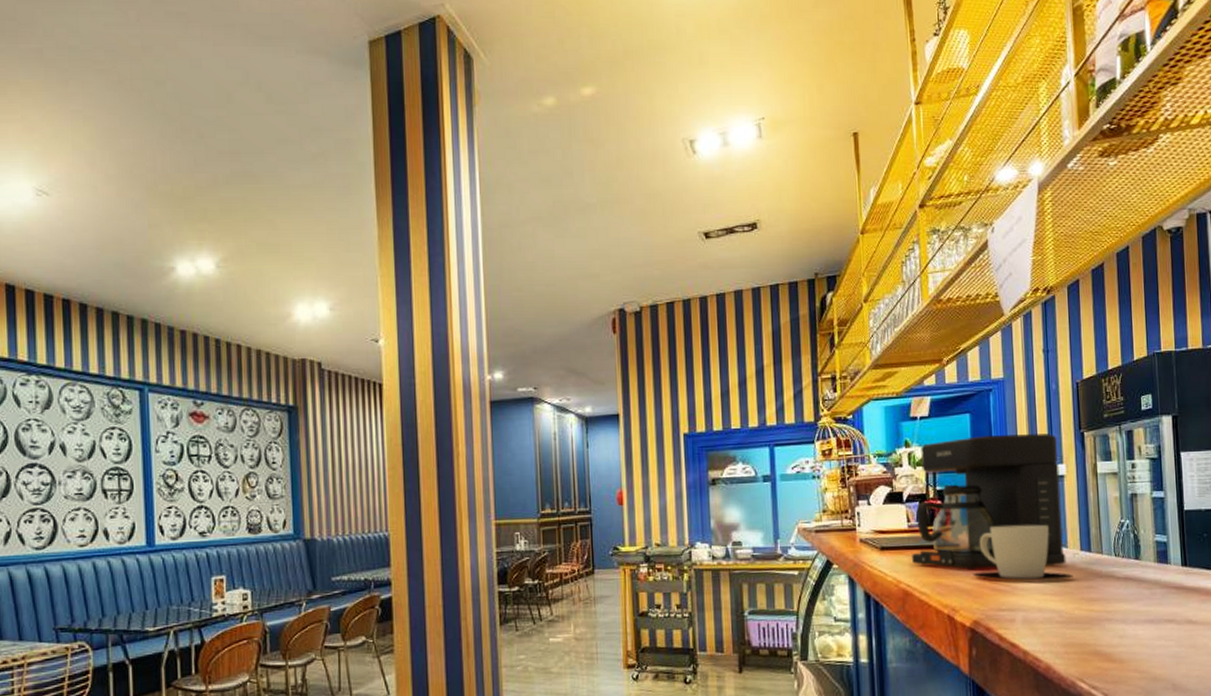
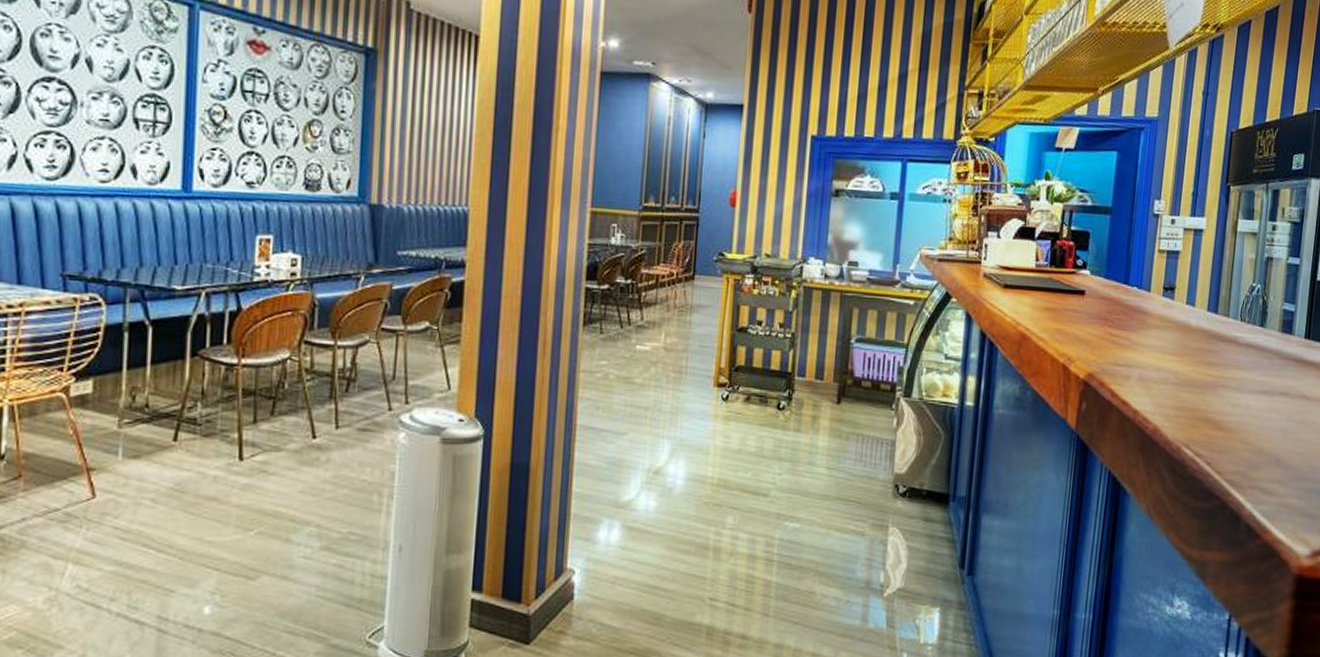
coffee maker: present [912,433,1066,570] -> none [1035,177,1202,325]
cup: present [973,525,1073,581] -> none [1095,276,1196,340]

